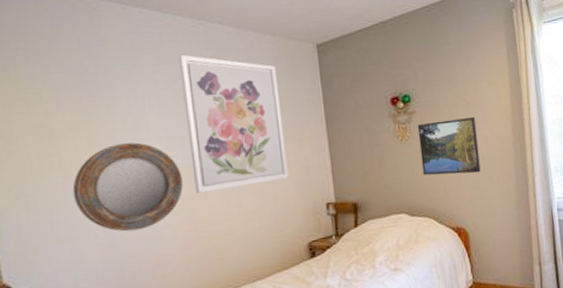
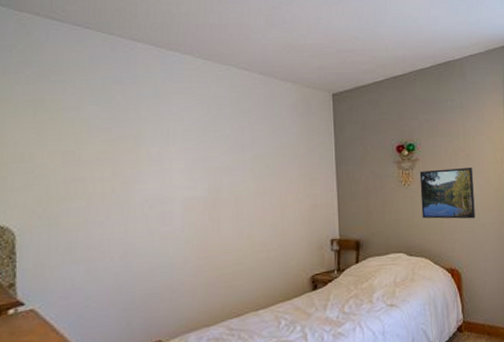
home mirror: present [72,142,183,232] -> none [93,173,198,256]
wall art: present [178,54,289,194] -> none [204,95,298,225]

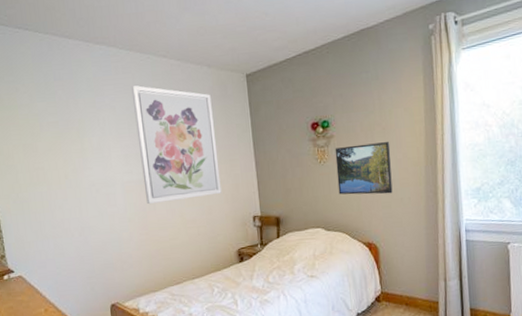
wall art: none [204,95,298,225] -> present [131,85,222,205]

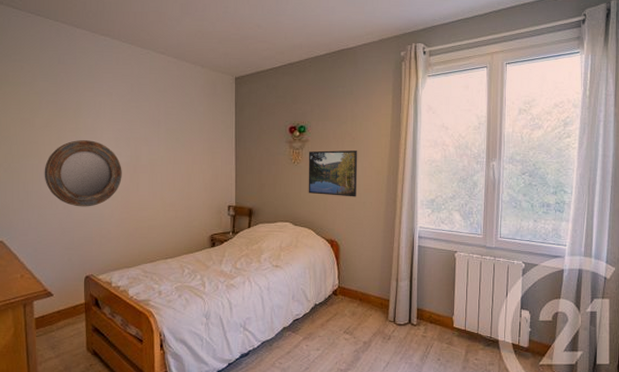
home mirror: none [54,160,137,233] -> present [44,140,122,207]
wall art: present [131,85,222,205] -> none [129,75,202,186]

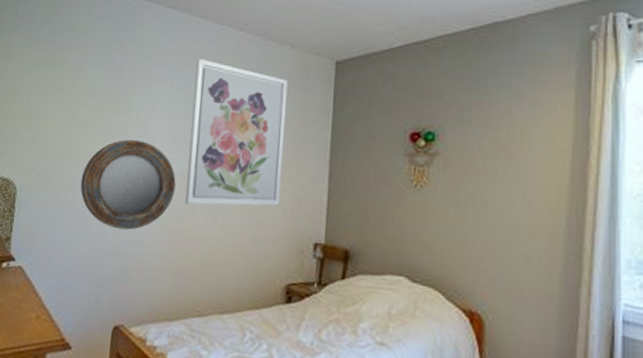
wall art: none [129,75,202,186] -> present [185,58,288,206]
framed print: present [308,150,358,197] -> none [435,169,518,246]

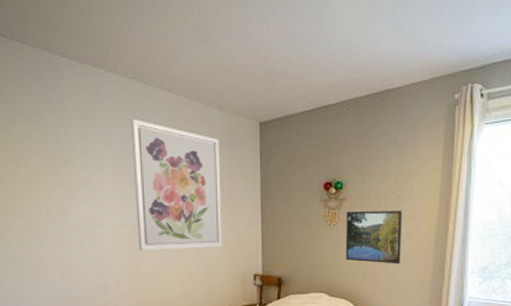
home mirror: present [80,140,176,230] -> none [33,197,128,277]
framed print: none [435,169,518,246] -> present [345,210,403,264]

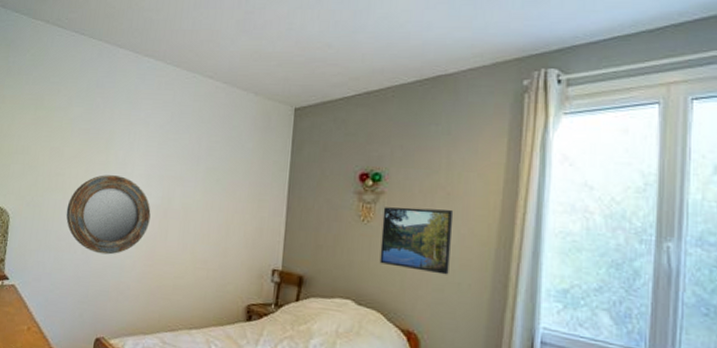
home mirror: none [33,197,128,277] -> present [66,175,151,255]
wall art: present [130,118,222,252] -> none [159,102,252,236]

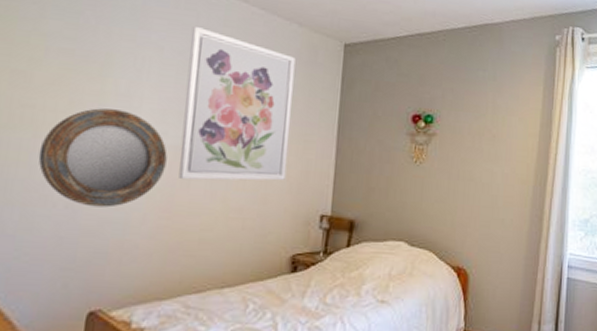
wall art: none [159,102,252,236] -> present [179,25,296,181]
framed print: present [379,207,454,275] -> none [431,148,499,212]

